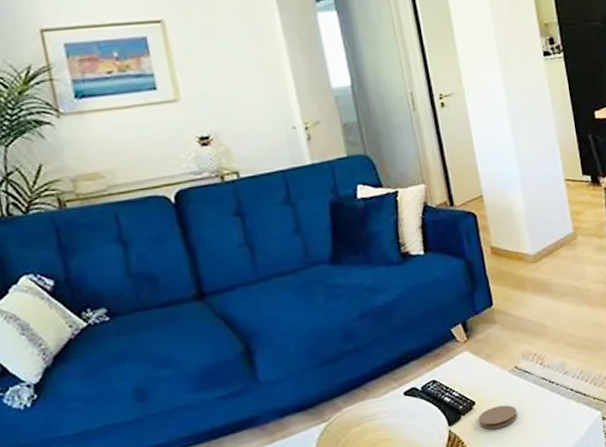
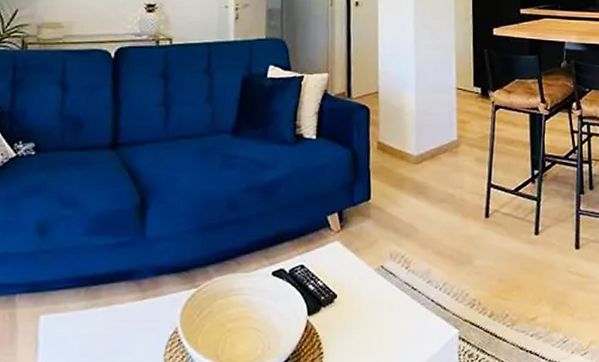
coaster: present [478,405,518,430] -> none [337,303,375,328]

